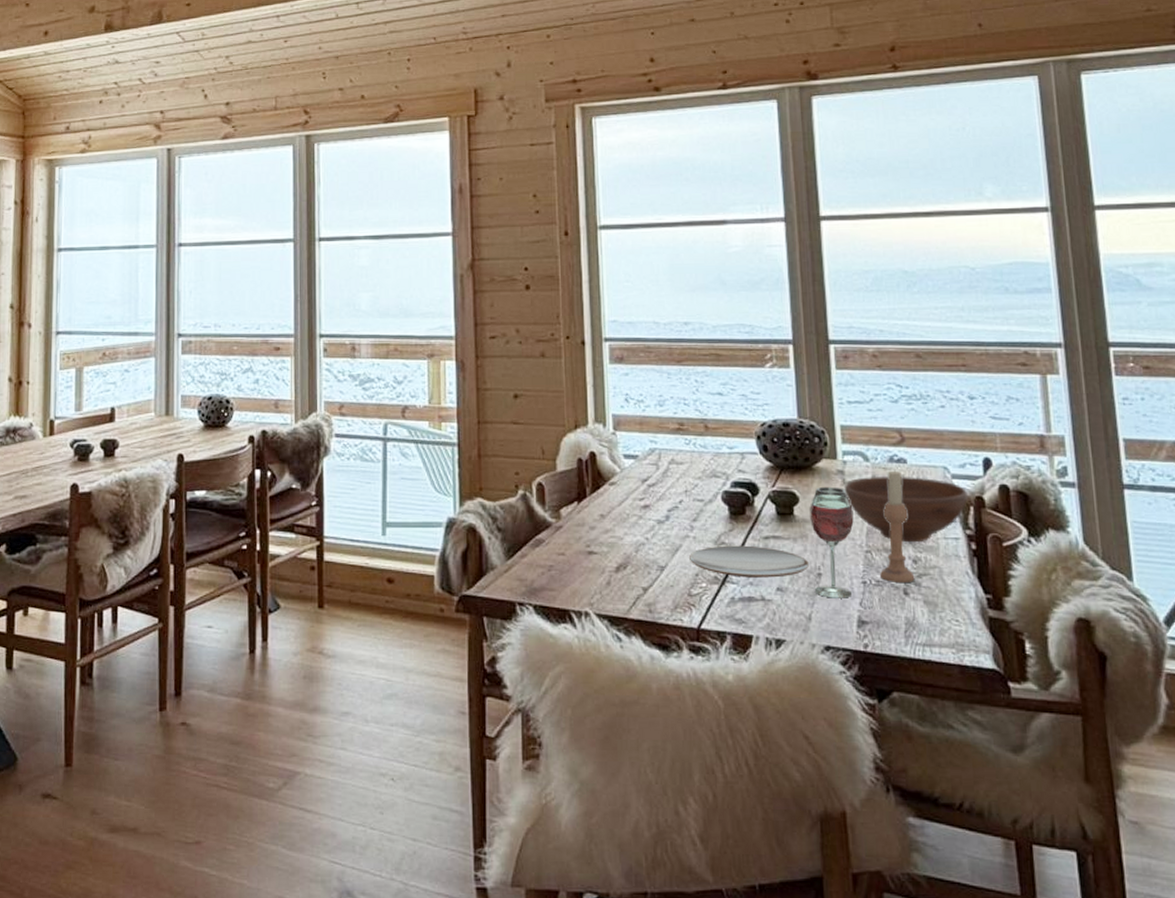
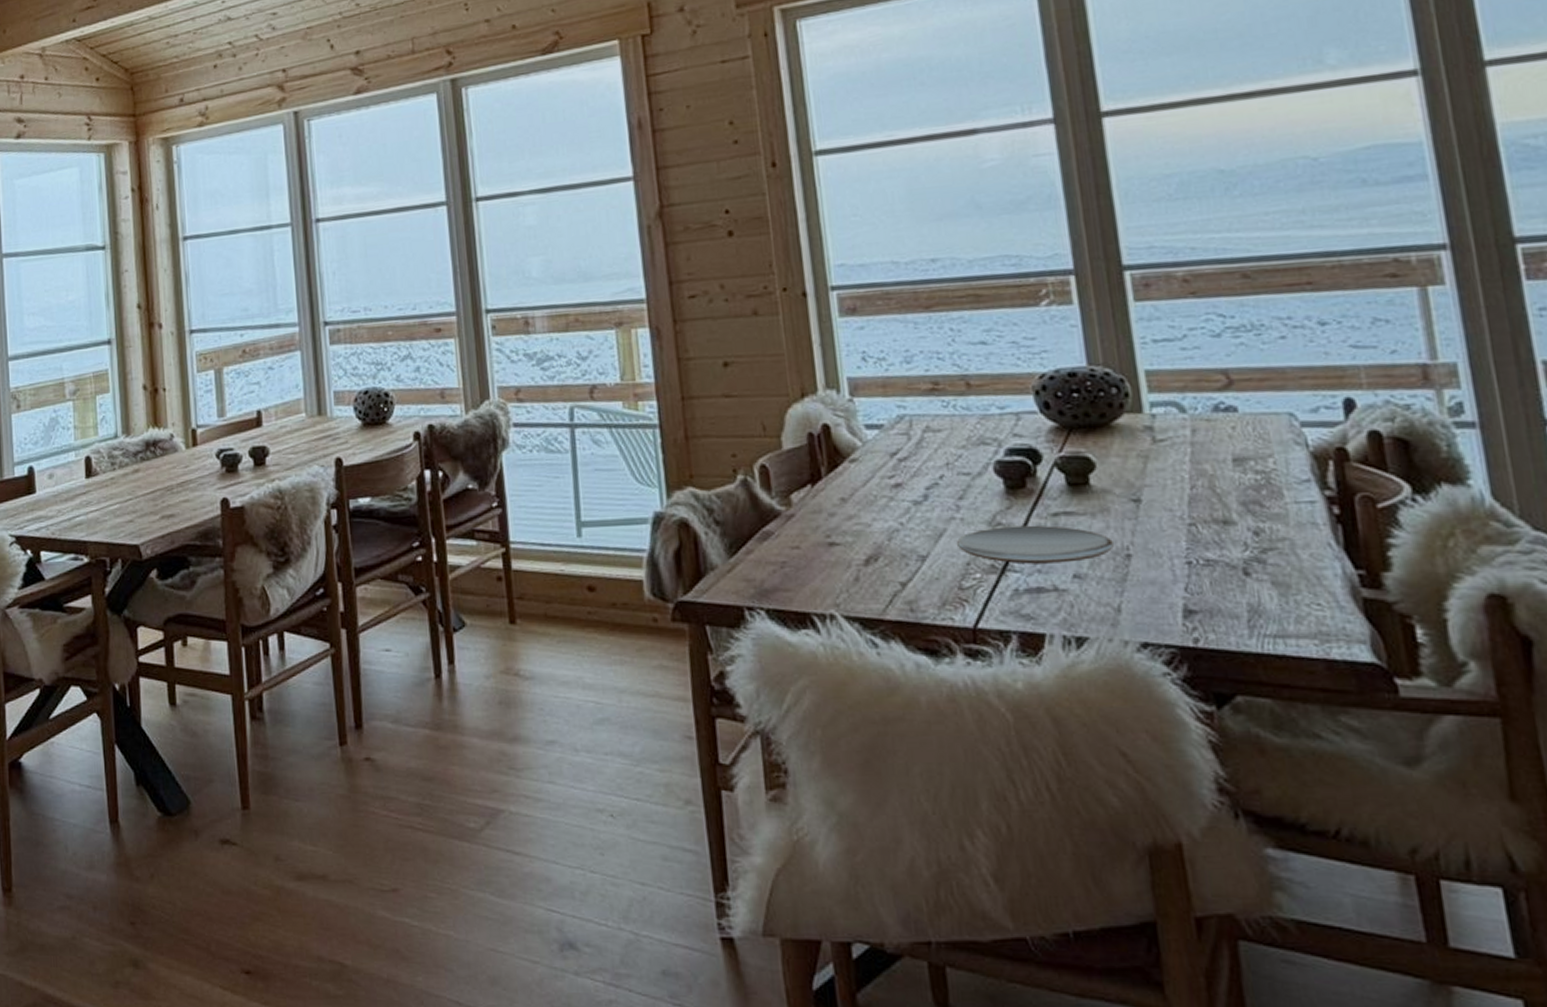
wineglass: present [810,486,854,598] -> none [1110,447,1174,584]
bowl: present [844,475,968,543] -> none [1154,427,1325,510]
candlestick: present [880,470,915,582] -> none [1210,421,1258,561]

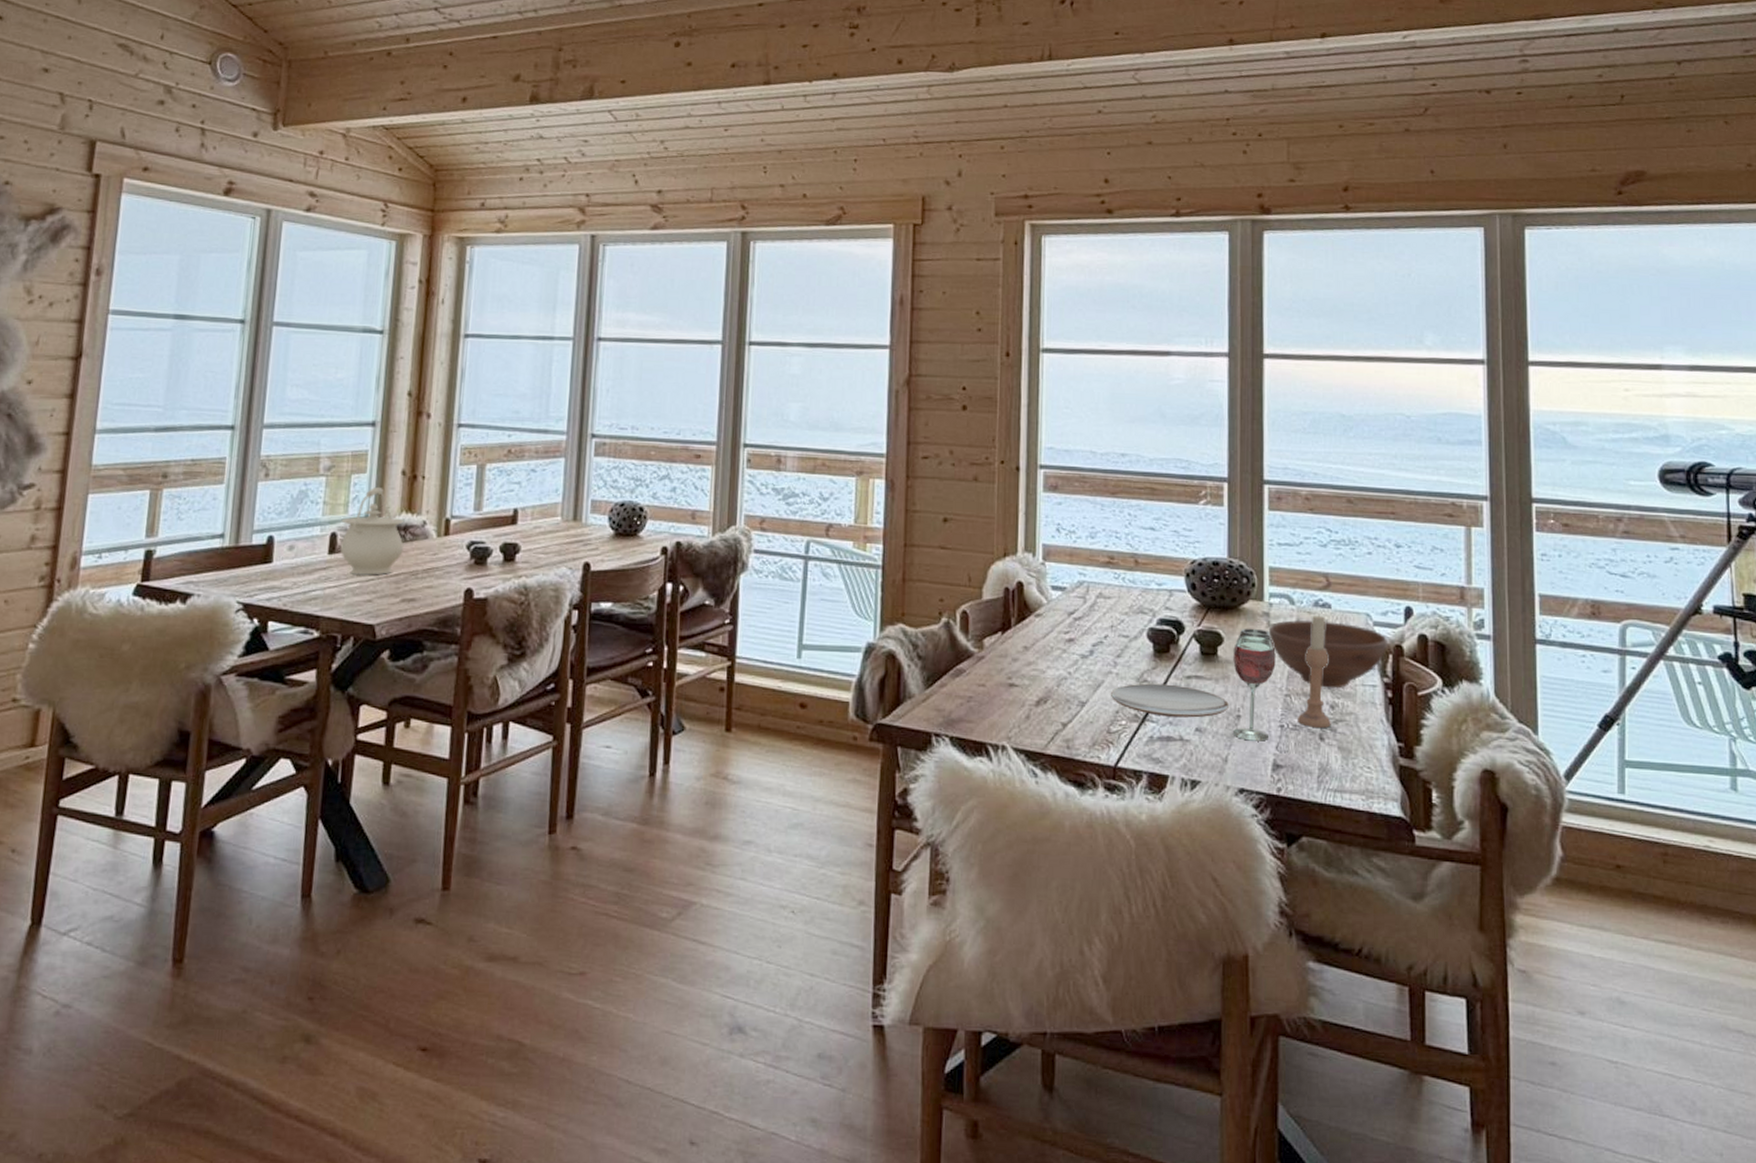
teapot: none [93,404,156,496] -> present [341,486,405,575]
wineglass: none [1110,447,1174,584] -> present [1233,628,1276,742]
bowl: none [1154,427,1325,510] -> present [1268,620,1387,689]
candlestick: none [1210,421,1258,561] -> present [1298,615,1331,728]

